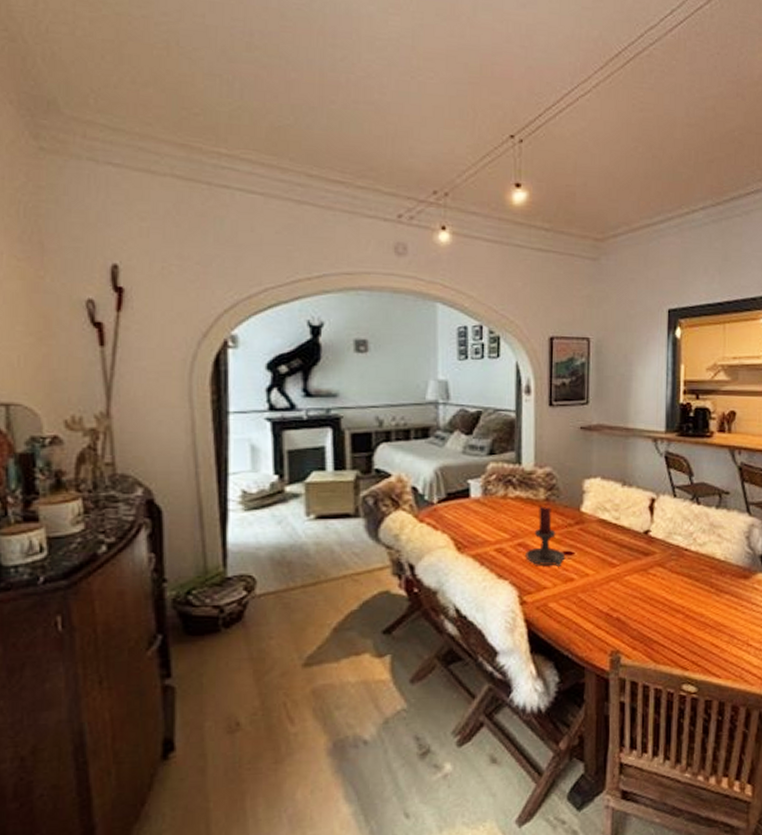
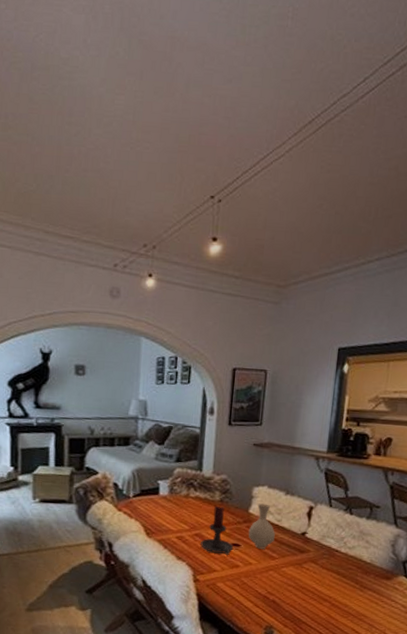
vase: none [582,499,614,555] -> present [248,503,275,549]

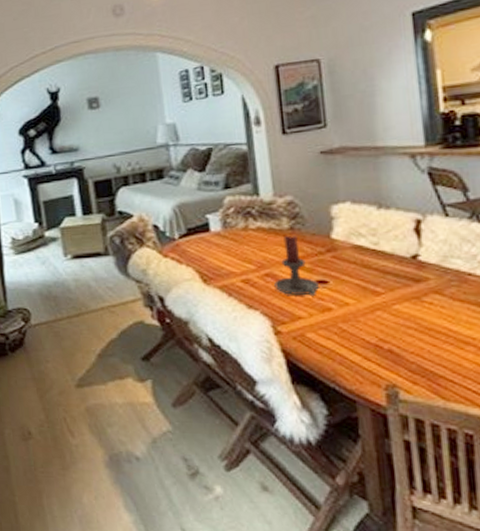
vase: present [248,503,275,549] -> none [335,224,374,283]

